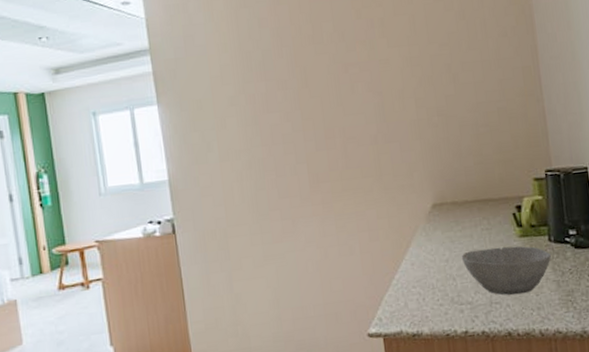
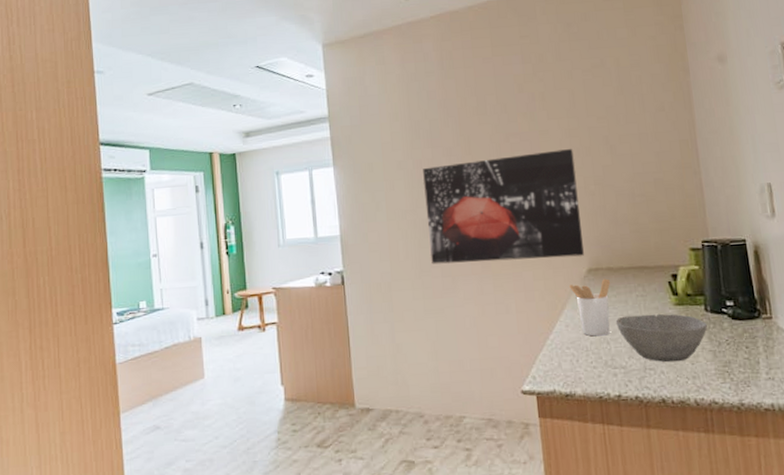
wall art: none [256,79,428,207] -> present [423,149,584,265]
utensil holder: none [414,213,456,274] -> present [569,278,610,337]

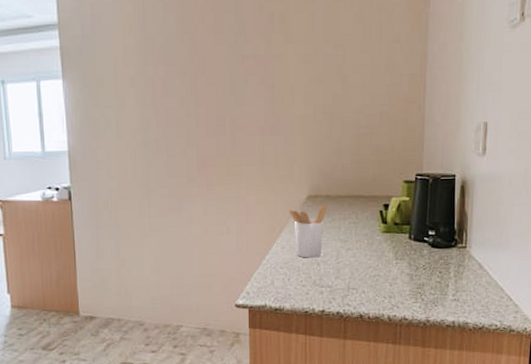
wall art: present [423,149,584,265] -> none [155,76,306,185]
bowl: present [615,314,708,363] -> none [327,240,410,283]

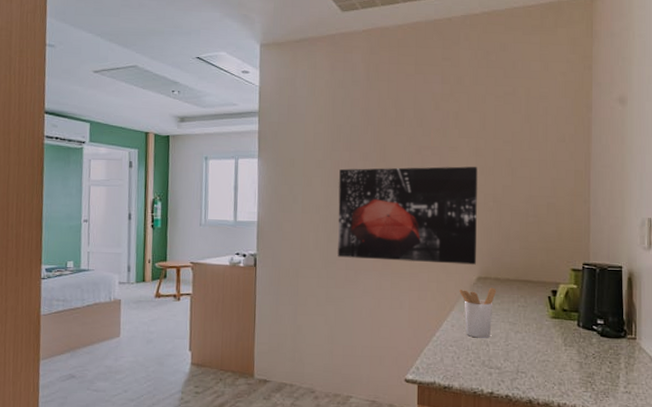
wall art: none [155,76,306,185] -> present [338,166,478,265]

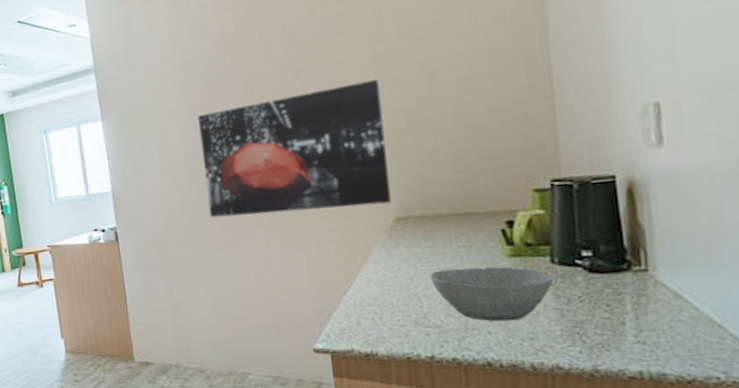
utensil holder: present [459,287,496,338] -> none [372,228,424,293]
bowl: none [496,323,579,369] -> present [429,266,554,322]

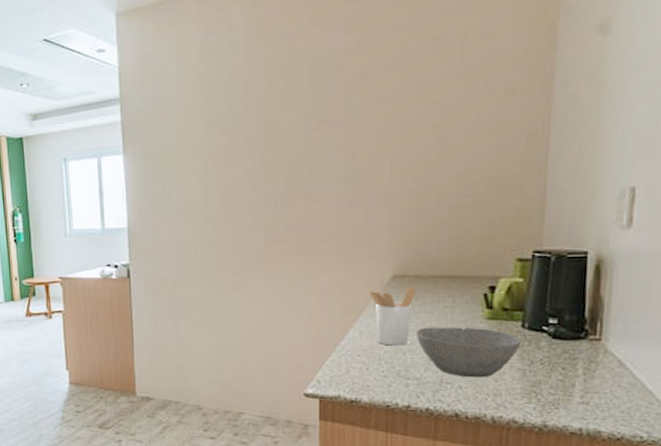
wall art: present [198,80,391,218] -> none [219,140,394,262]
utensil holder: none [372,228,424,293] -> present [369,286,416,346]

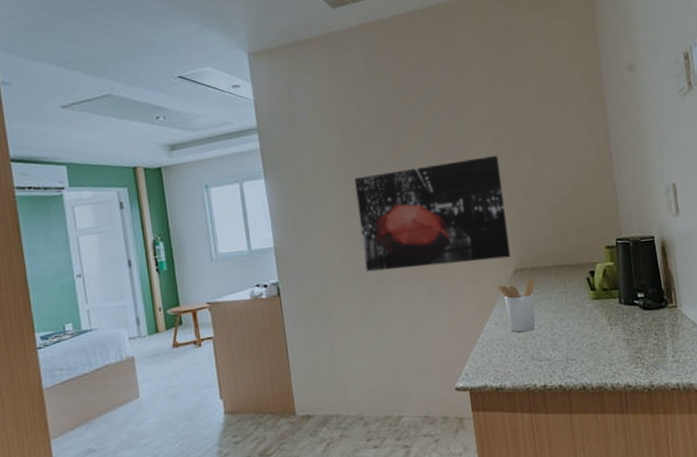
wall art: none [219,140,394,262] -> present [355,156,510,272]
bowl: present [415,327,522,378] -> none [540,307,622,353]

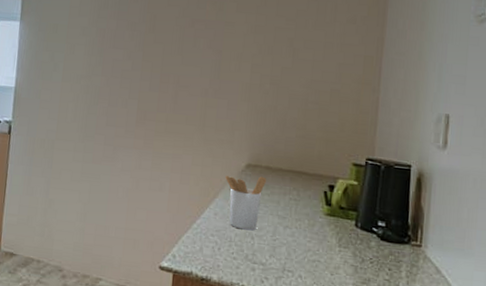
wall art: present [355,156,510,272] -> none [96,37,255,151]

